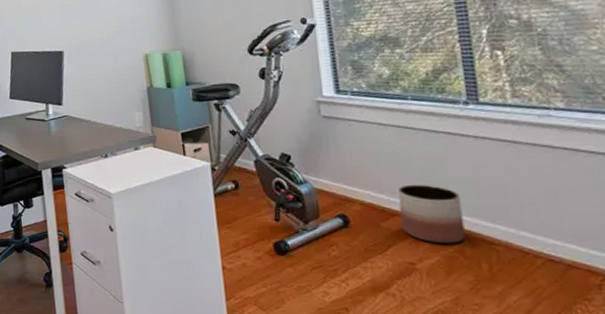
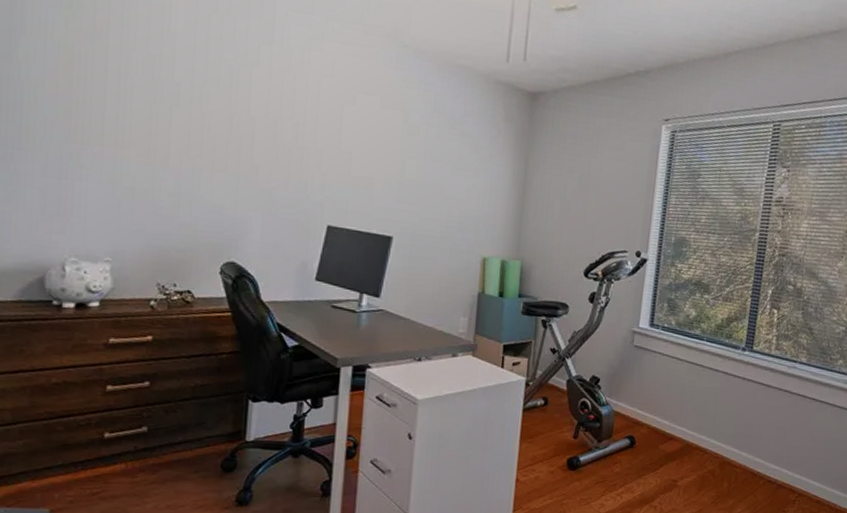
planter: present [397,184,466,244] -> none [674,413,722,465]

